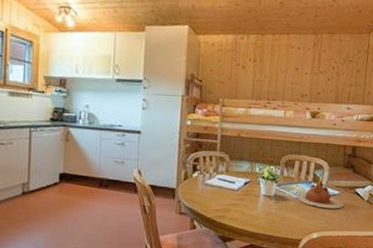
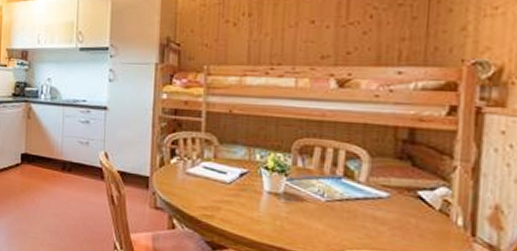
teapot: present [296,180,344,209] -> none [317,175,398,219]

